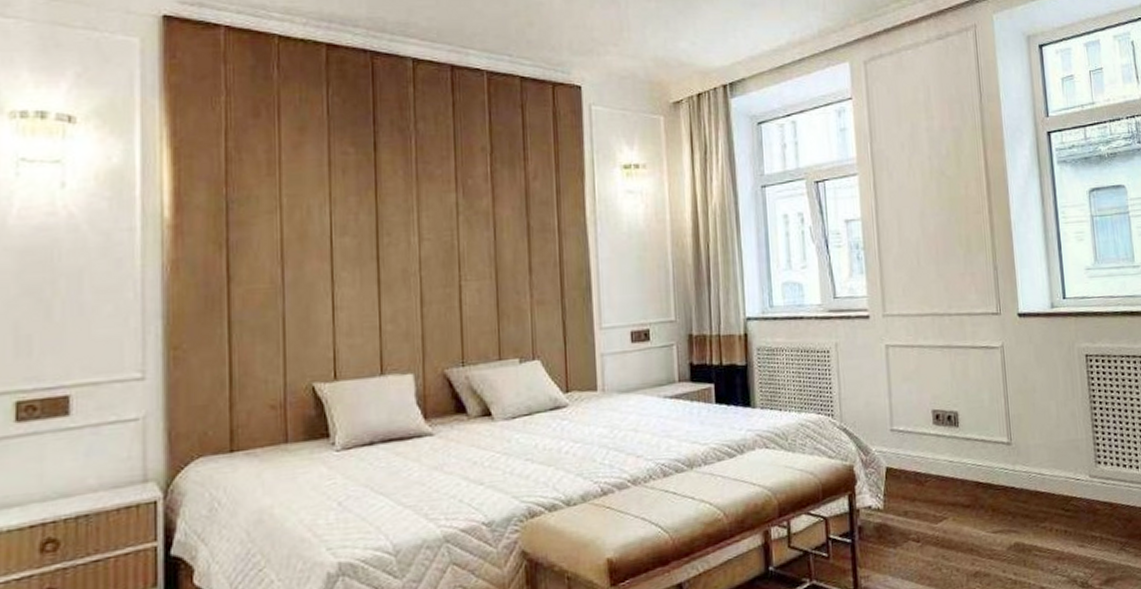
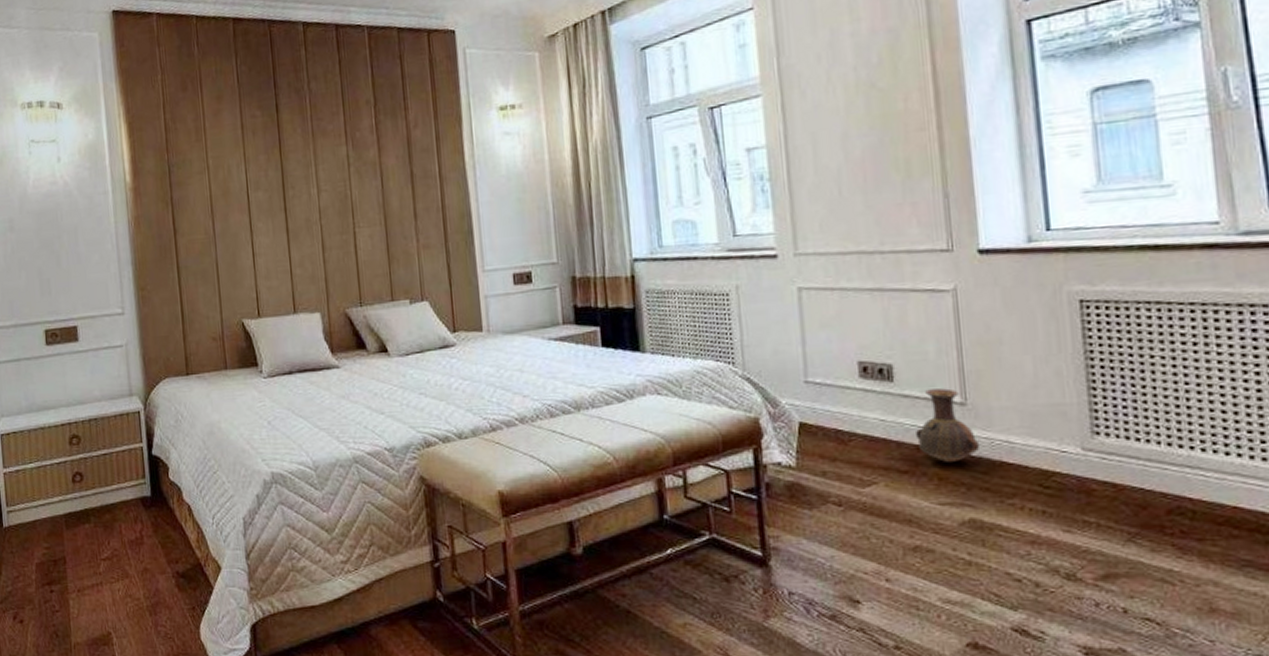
vase: none [976,431,1022,496] -> present [916,388,981,464]

